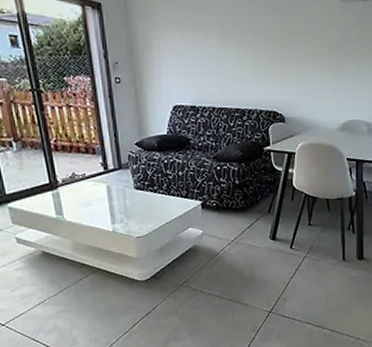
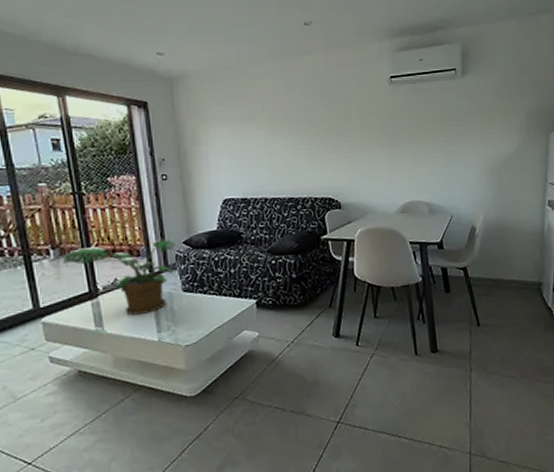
potted plant: none [25,139,129,207] -> present [63,239,176,315]

